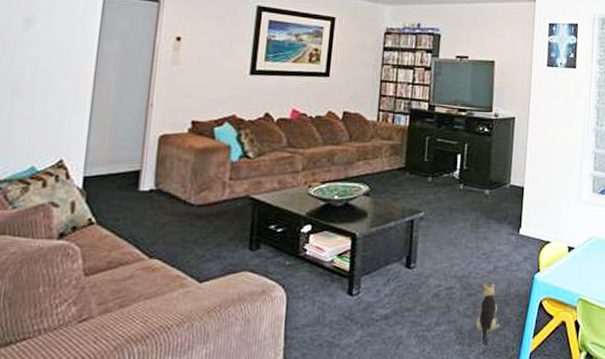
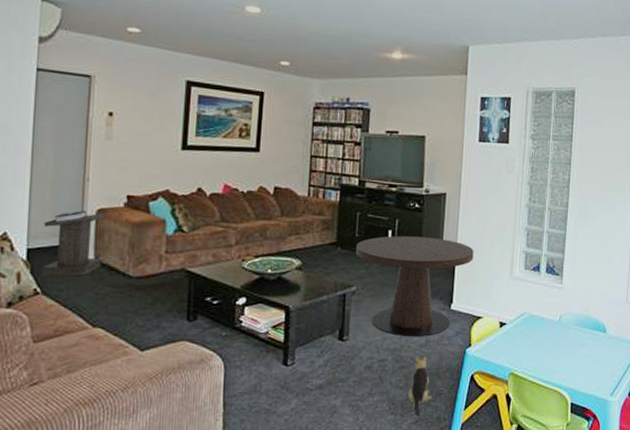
lectern: none [98,136,170,205] -> present [42,210,107,276]
pedestal table: none [424,160,543,262] -> present [355,236,474,336]

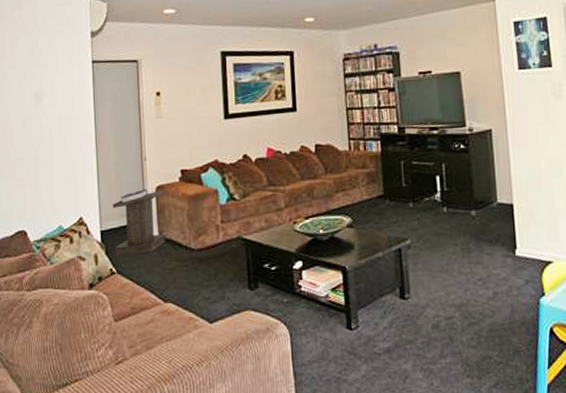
pedestal table: present [355,236,474,336] -> none [404,178,532,289]
plush toy: present [408,357,432,416] -> none [482,311,510,377]

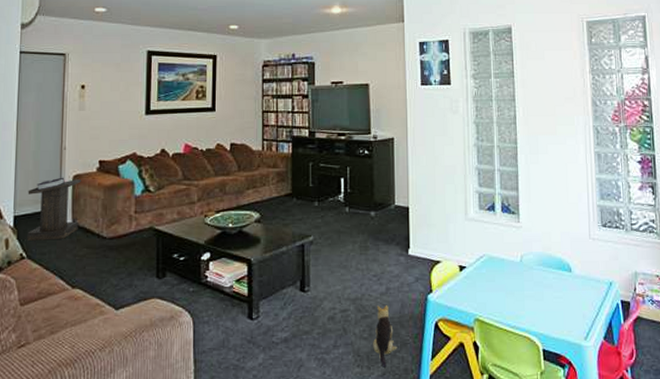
plush toy: none [482,311,510,377] -> present [373,305,398,368]

